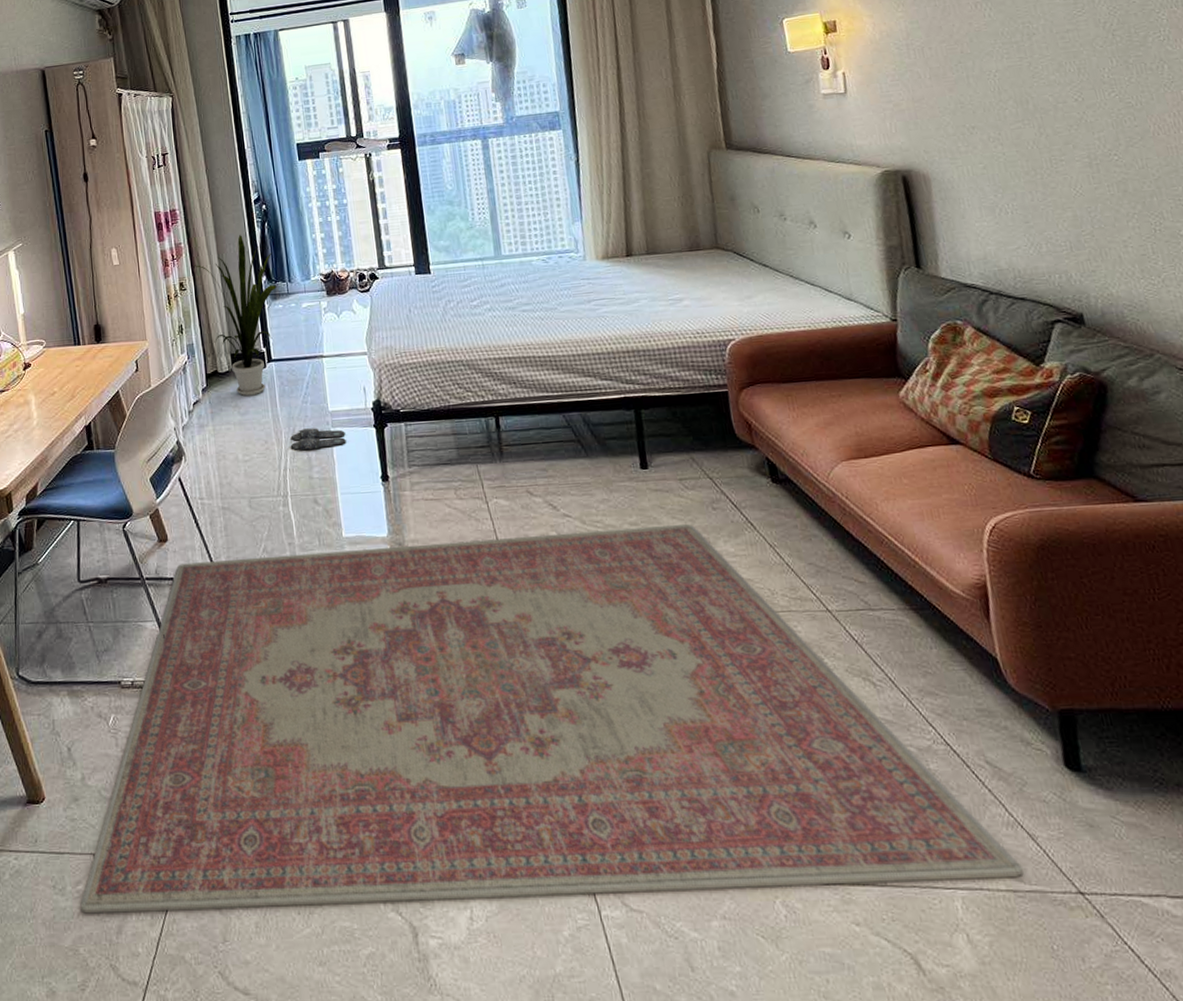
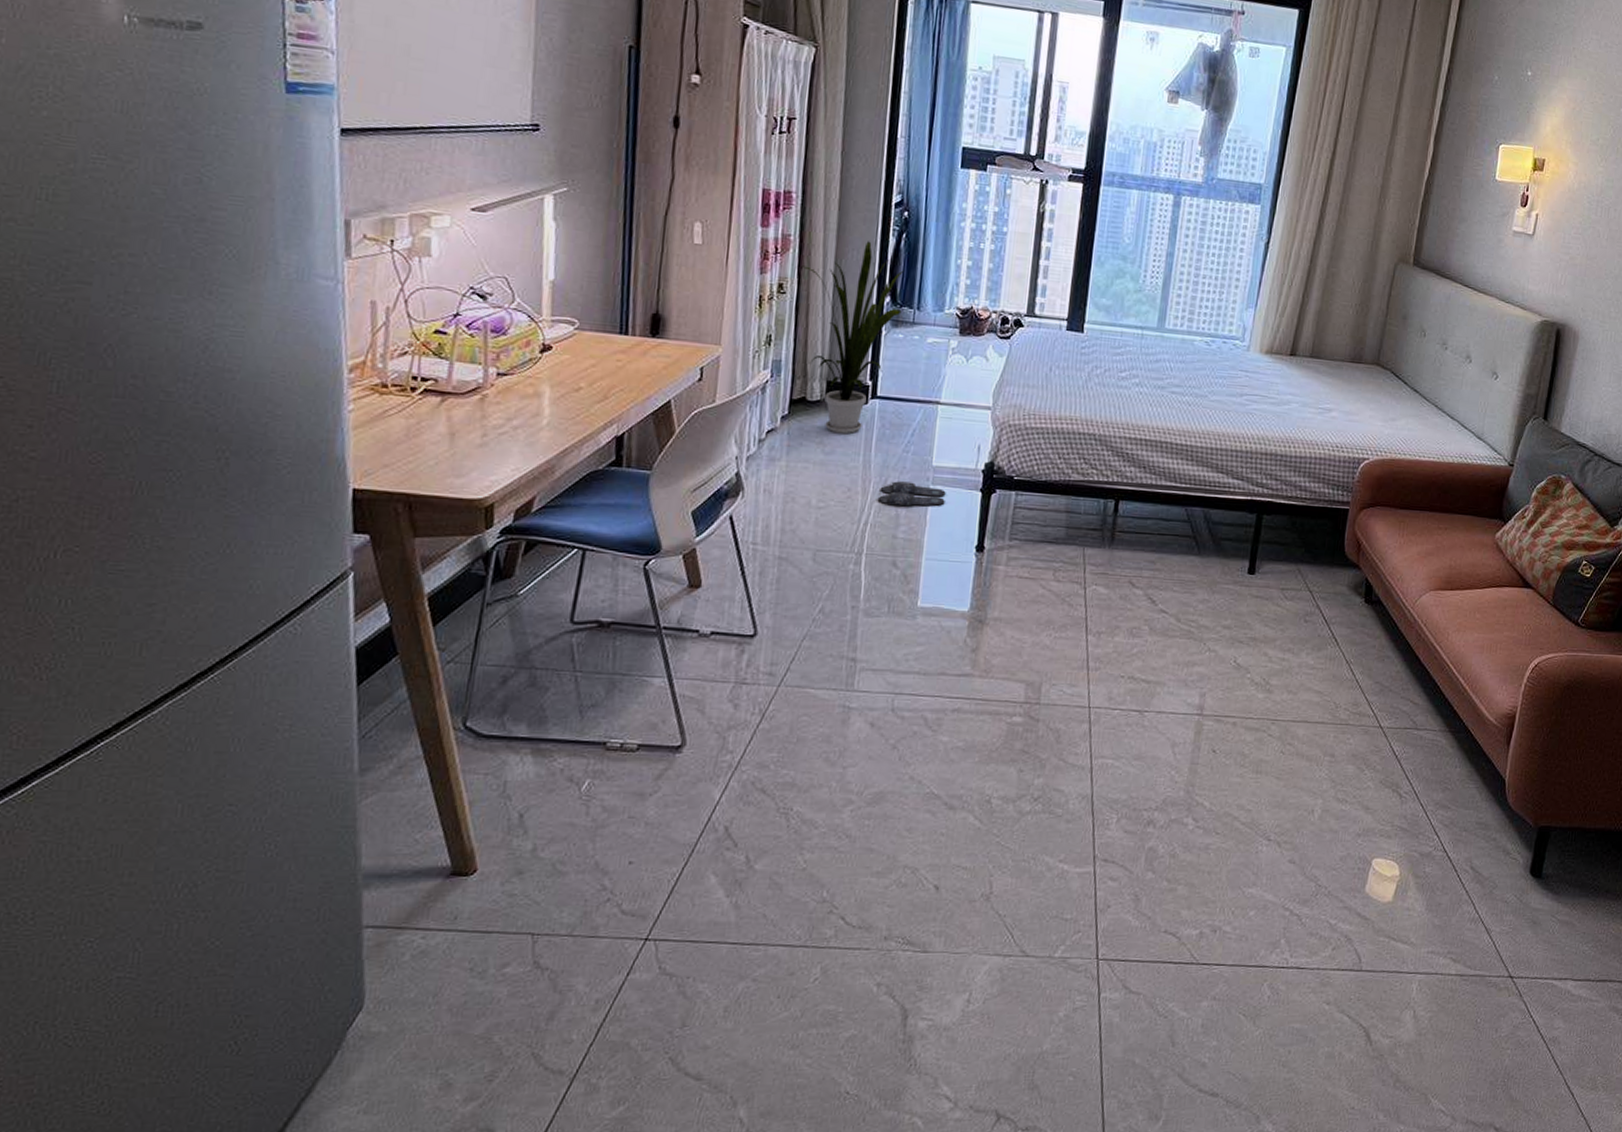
rug: present [80,524,1024,914] -> none [503,615,1473,999]

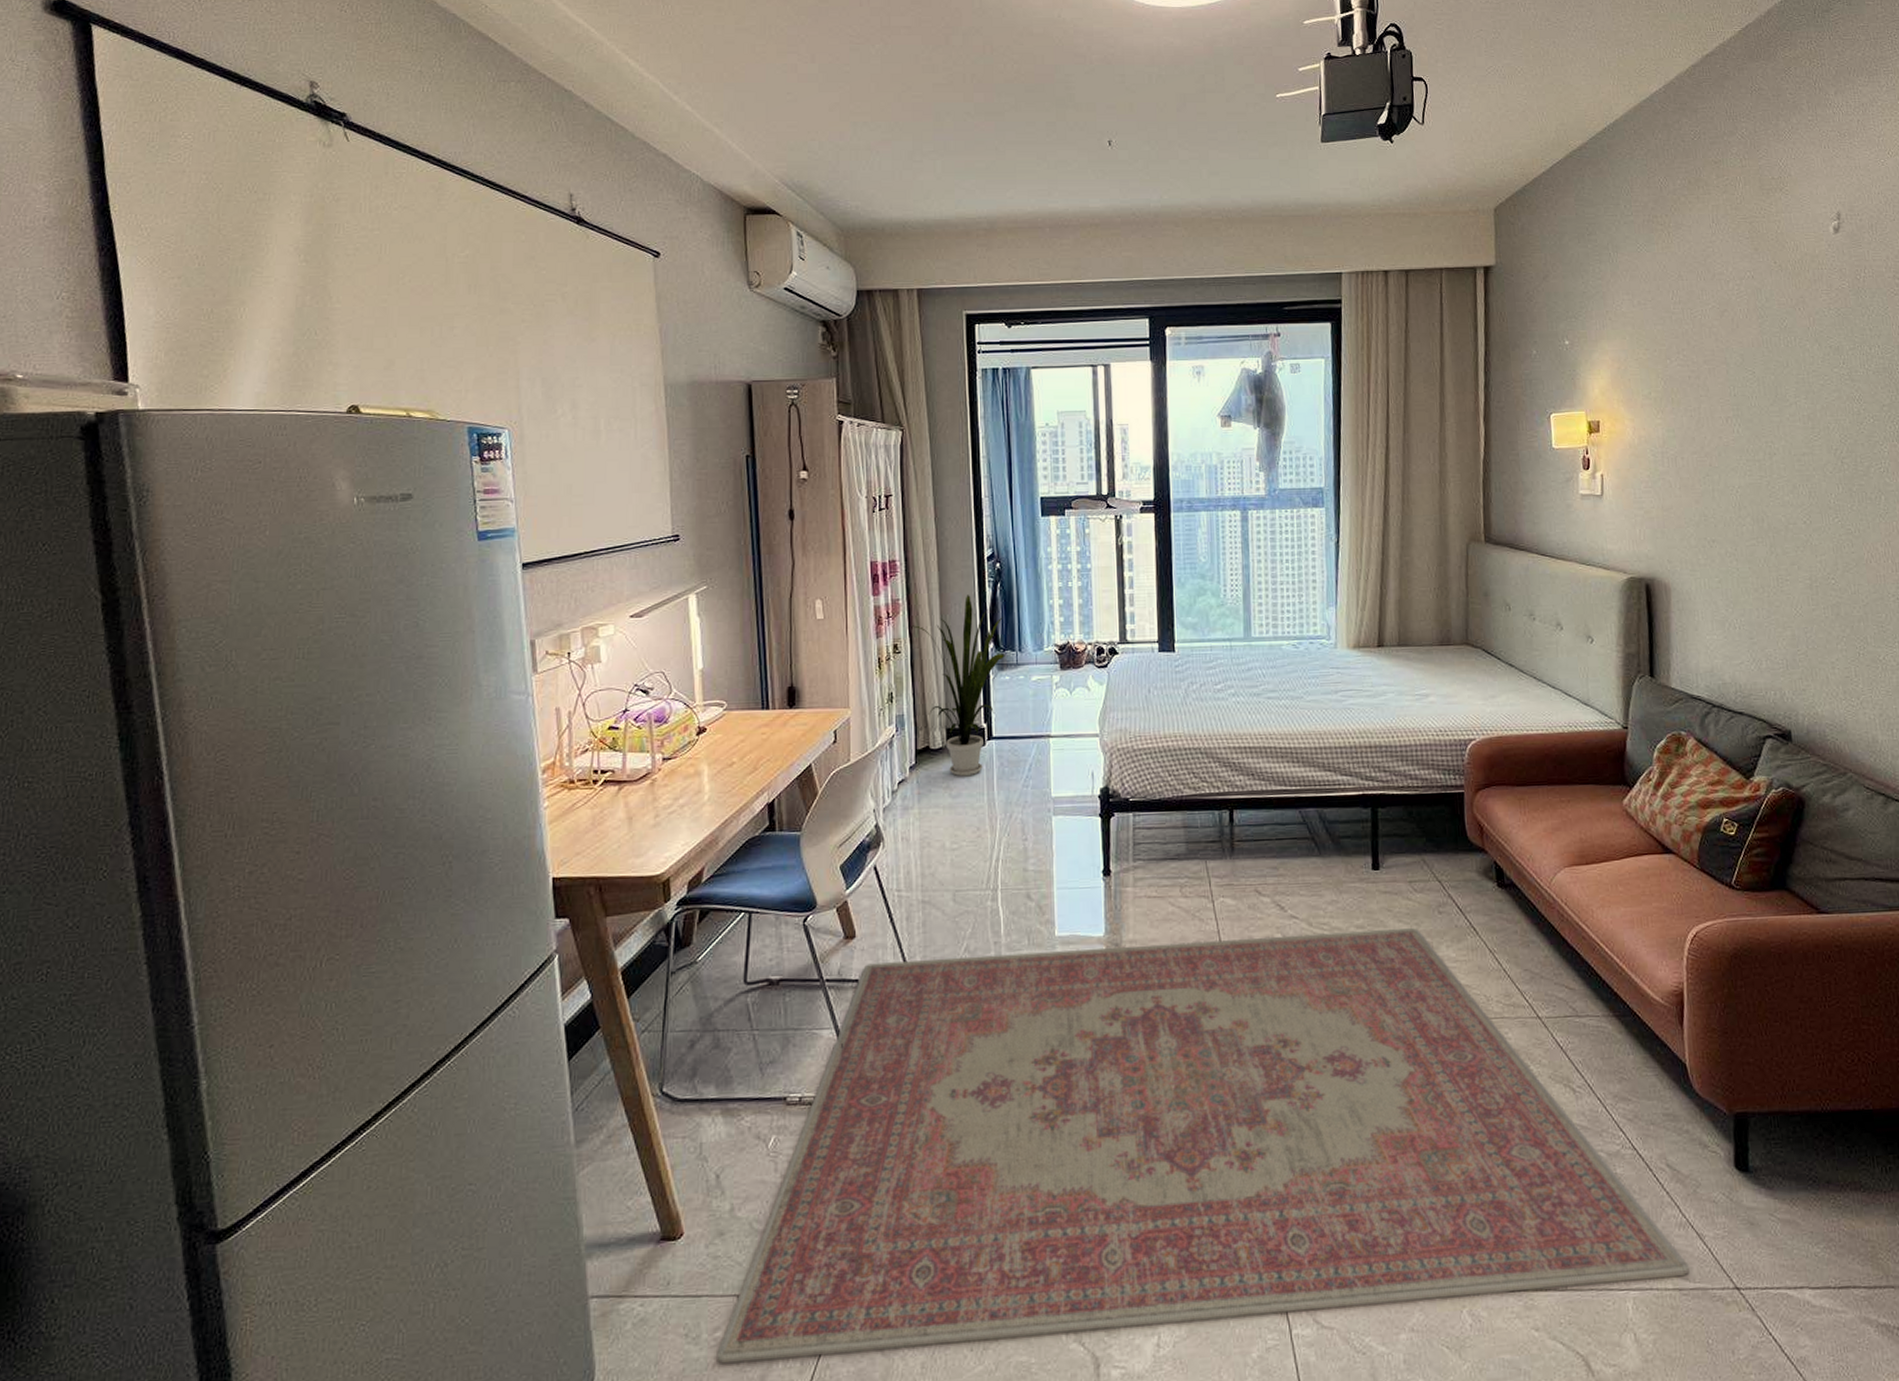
rug: none [503,615,1473,999] -> present [717,928,1690,1364]
slippers: present [877,481,946,507] -> none [1005,815,1068,840]

